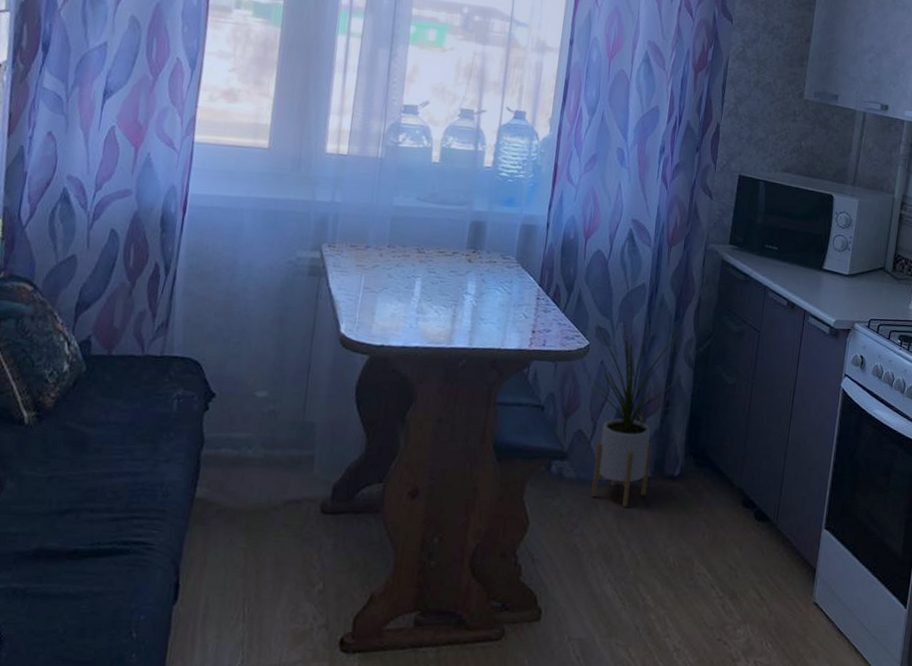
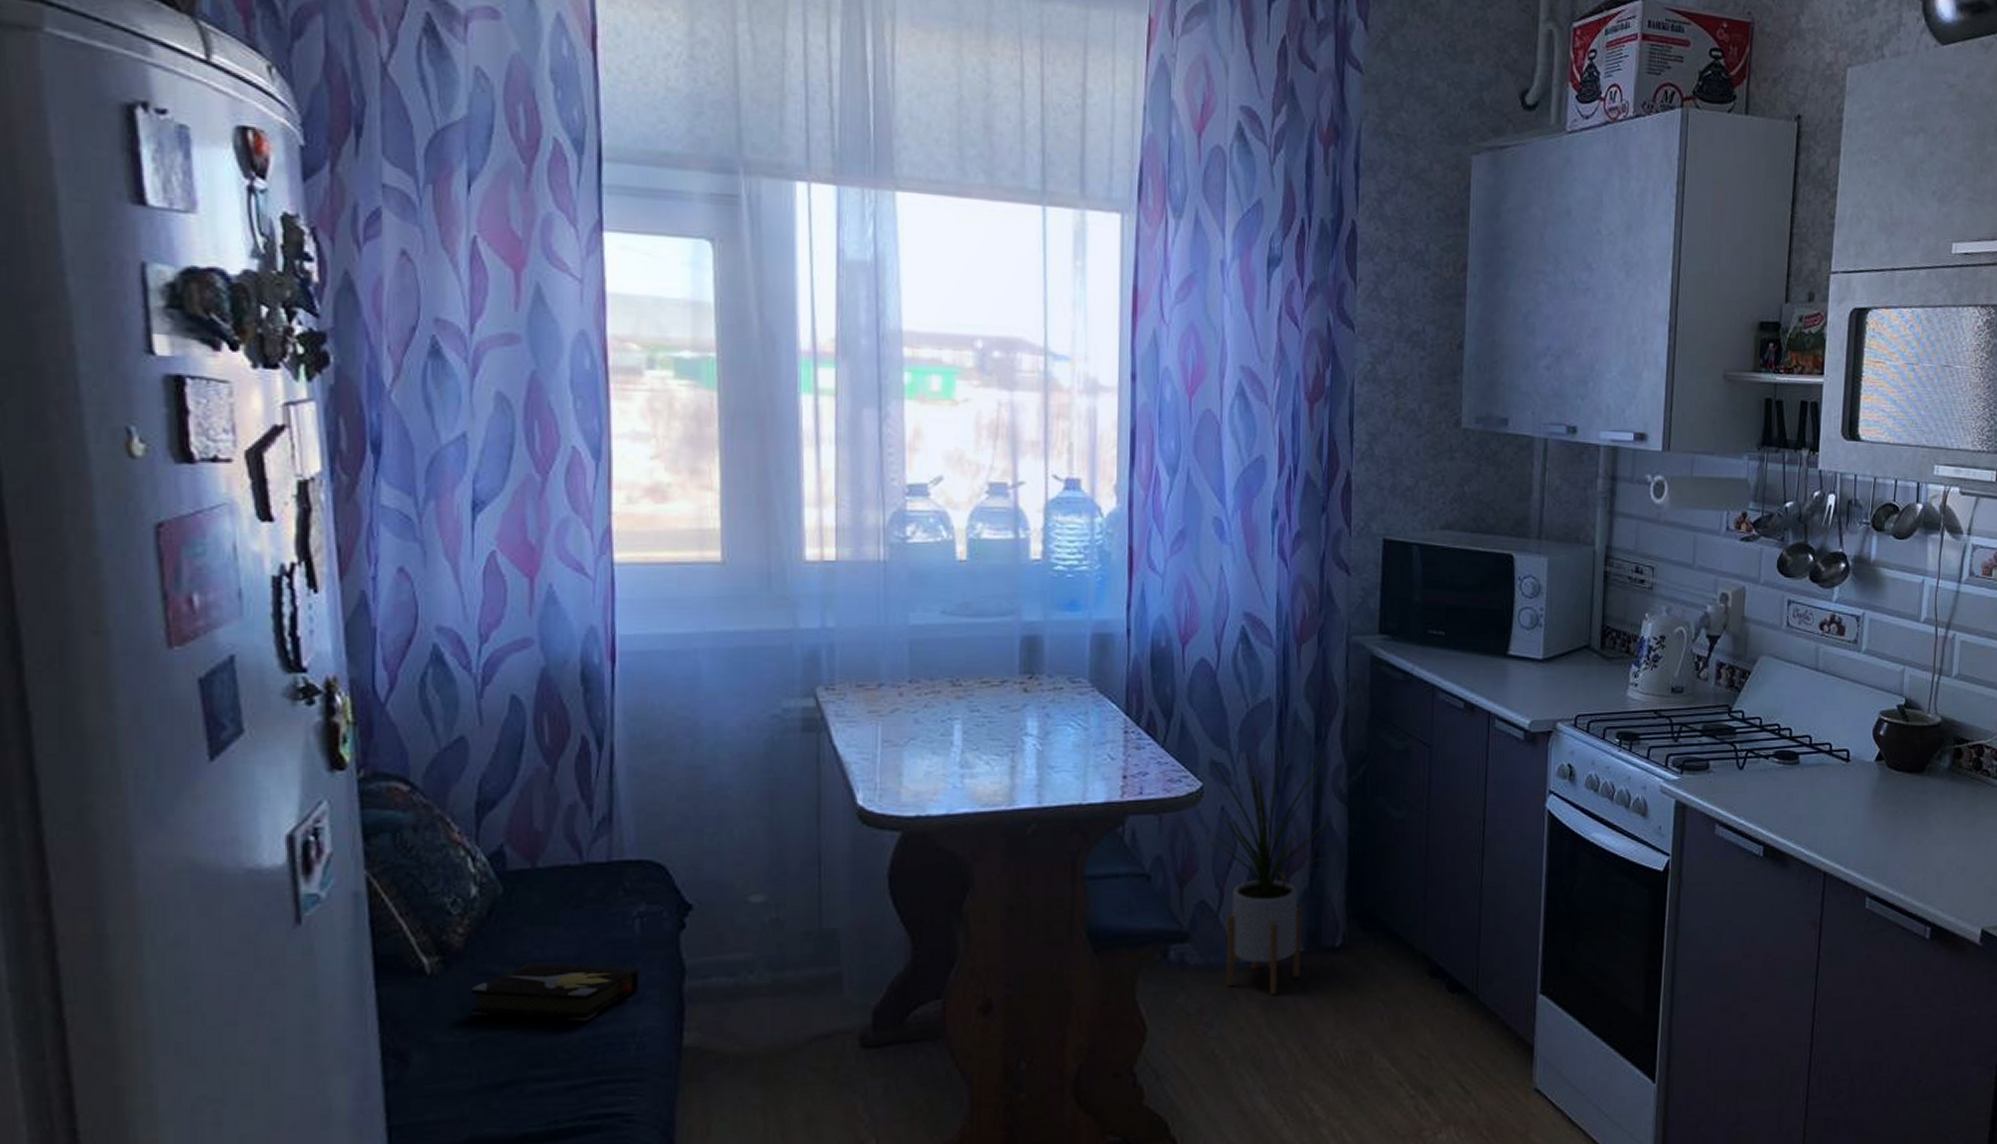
hardback book: none [51,423,172,471] -> present [471,962,640,1021]

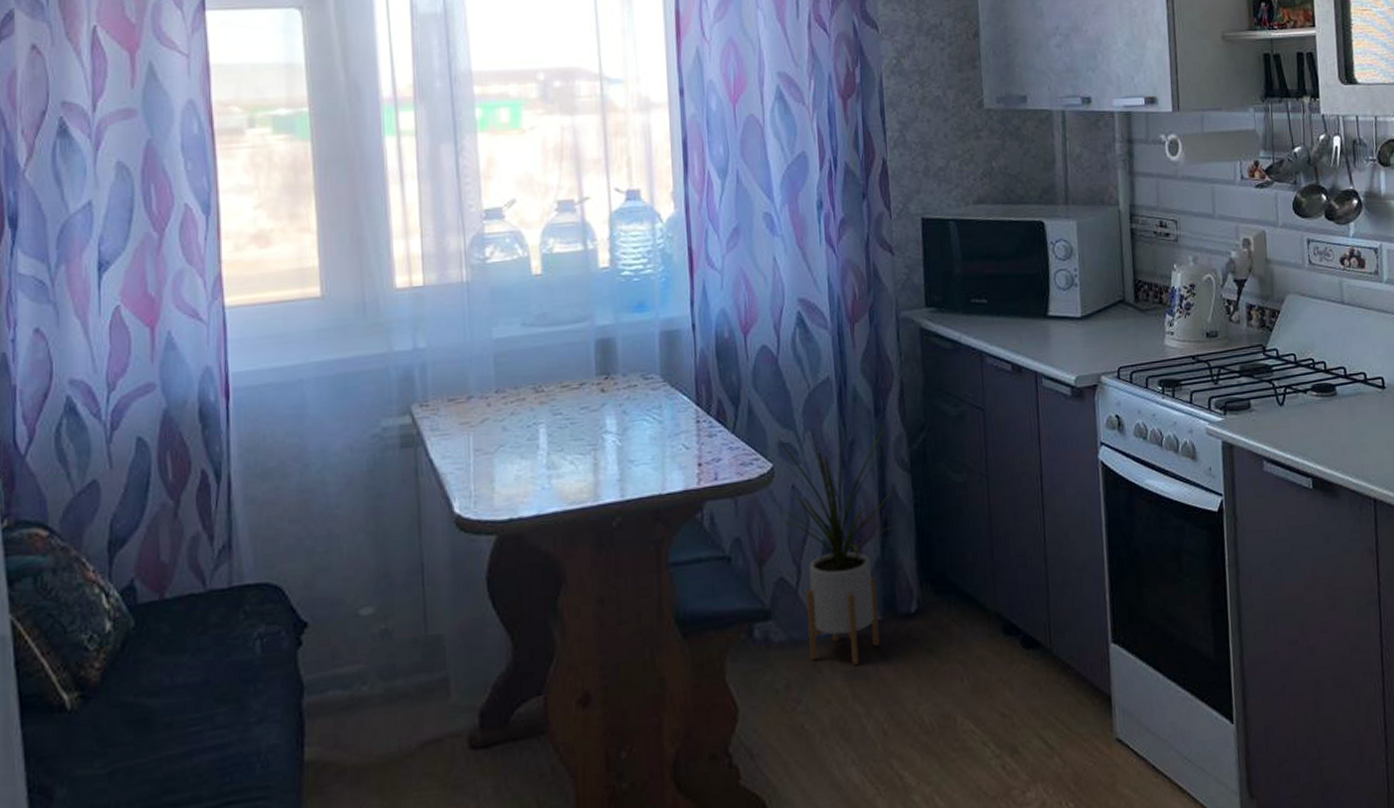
hardback book: present [471,962,640,1021] -> none [108,687,262,747]

